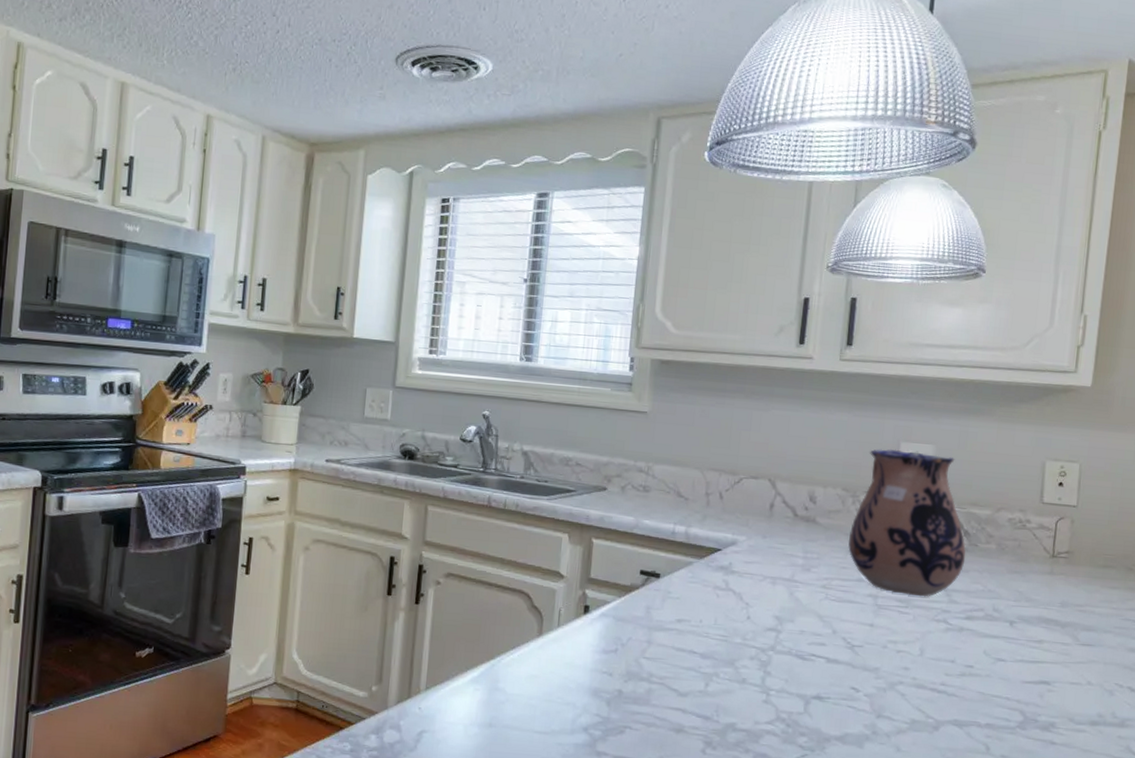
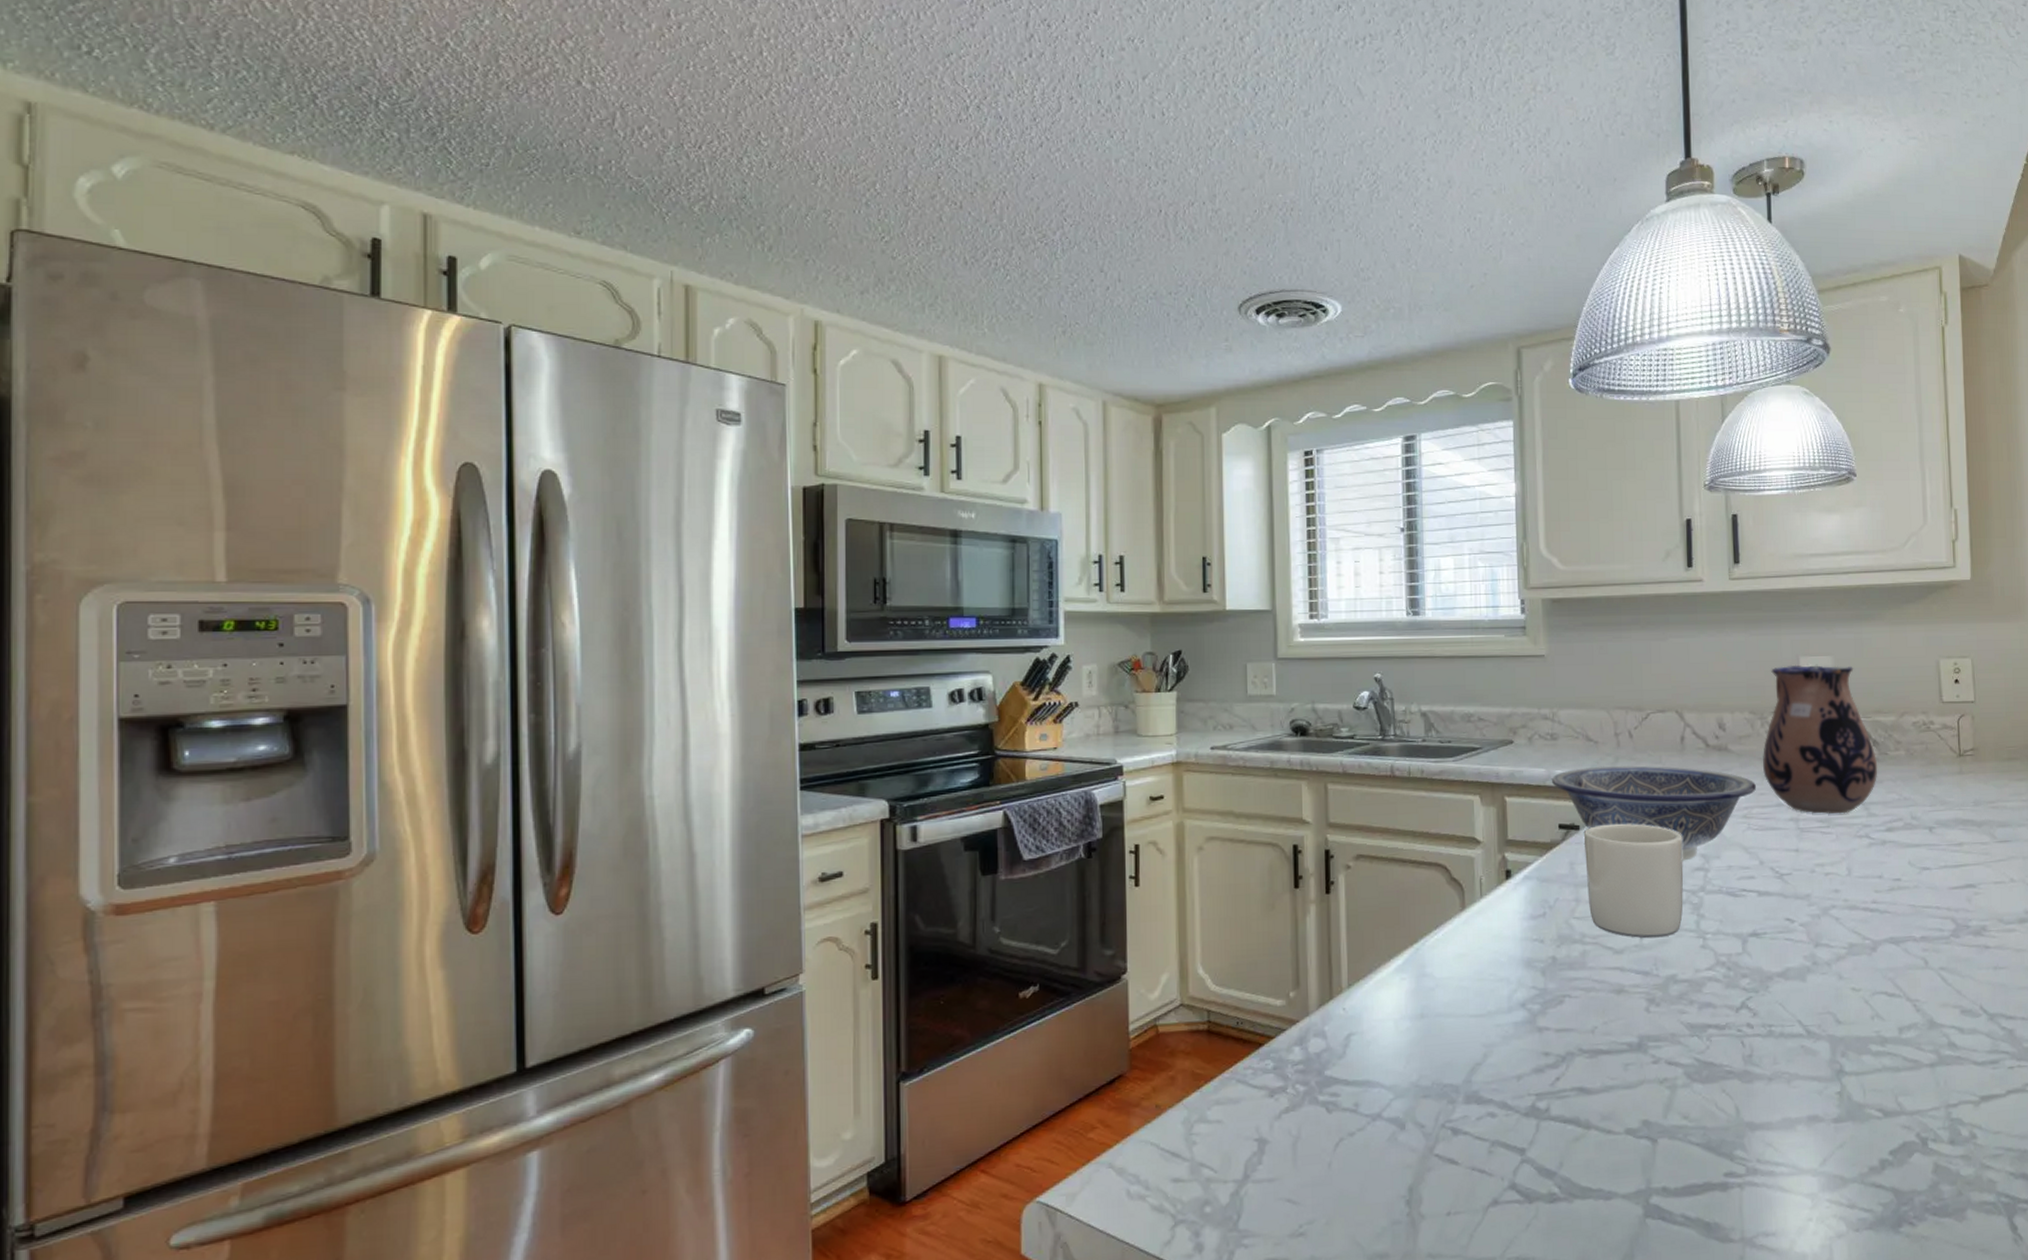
decorative bowl: none [639,521,839,620] -> present [1552,766,1756,861]
mug: none [659,576,759,688] -> present [1584,823,1684,939]

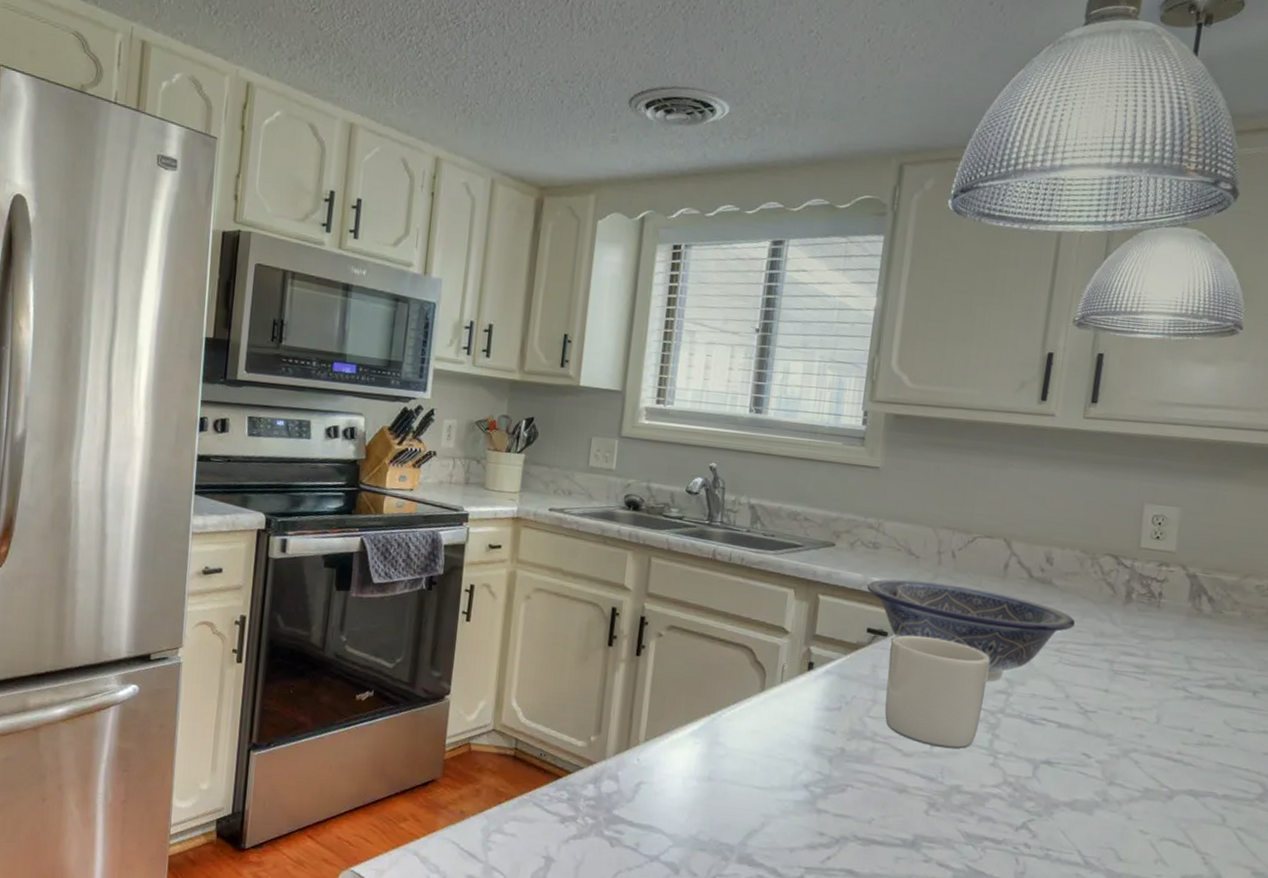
ceramic pitcher: present [1762,664,1878,814] -> none [1085,510,1210,664]

